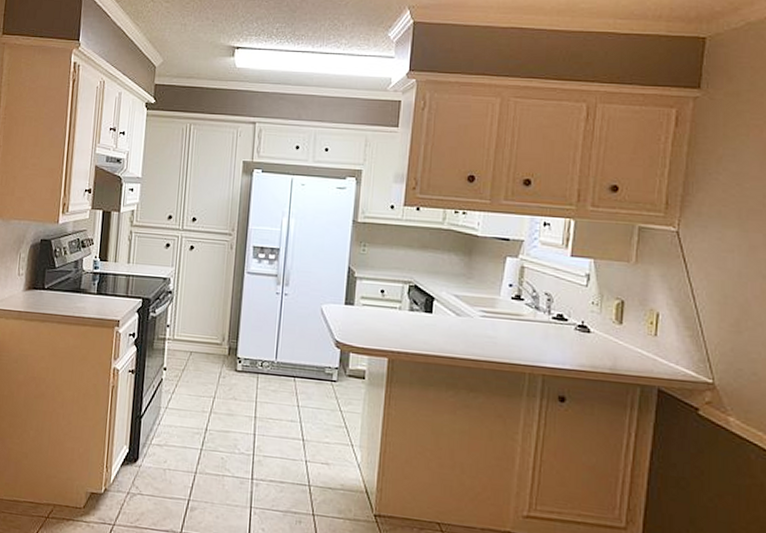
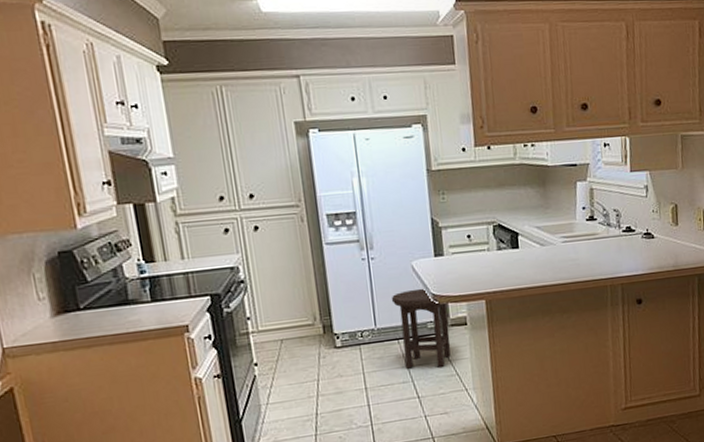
stool: none [295,331,349,416] -> present [391,288,451,369]

